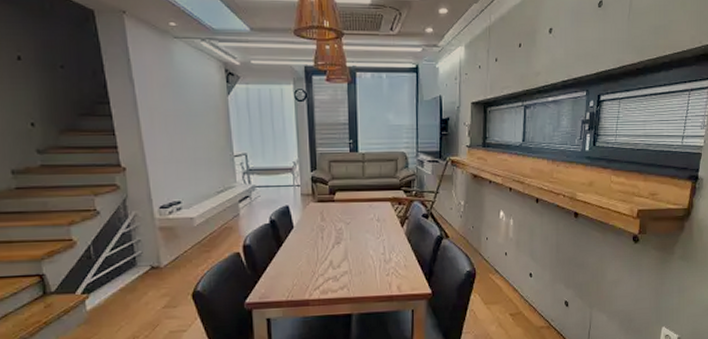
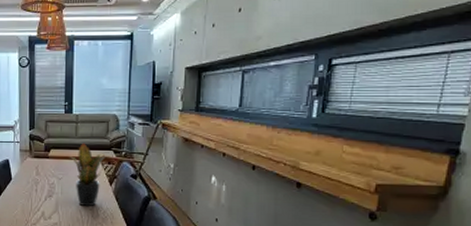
potted plant: none [355,183,396,252] -> present [68,143,106,207]

